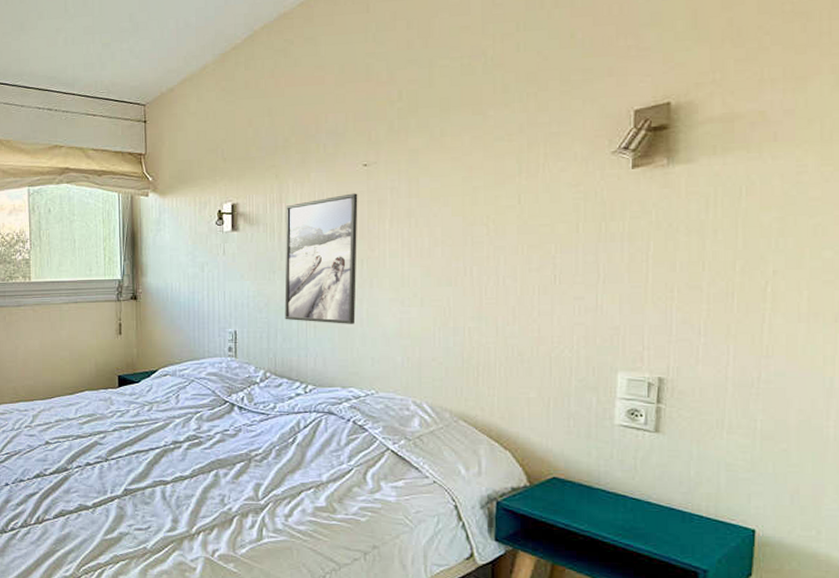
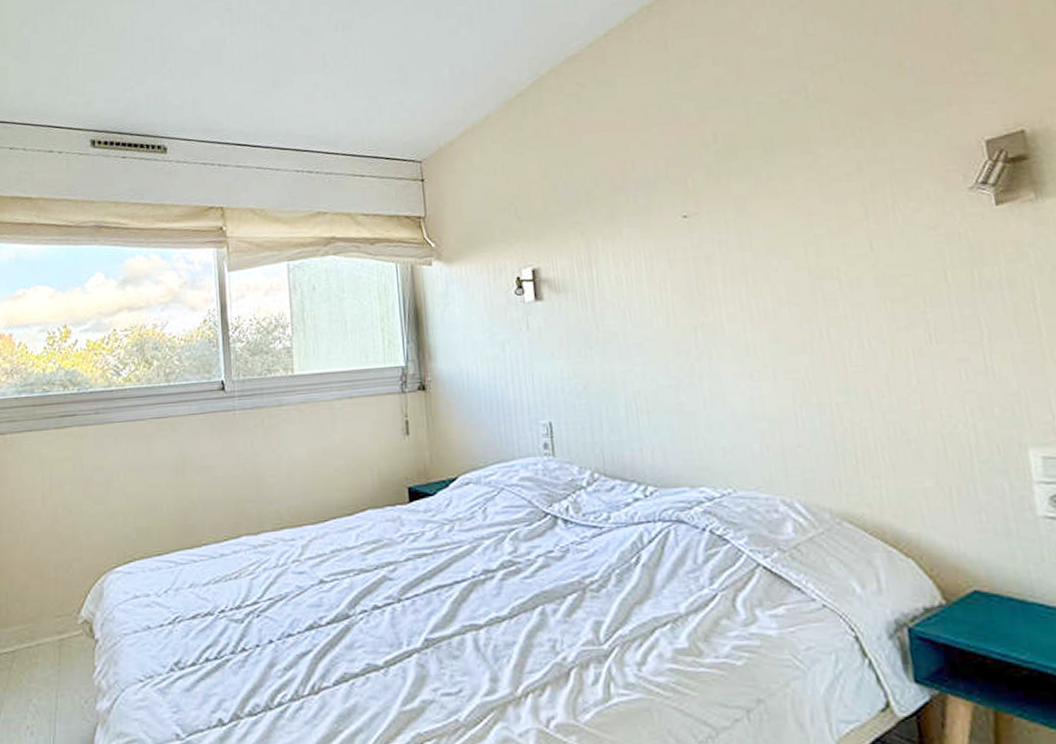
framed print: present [284,193,358,324] -> none [597,249,697,407]

